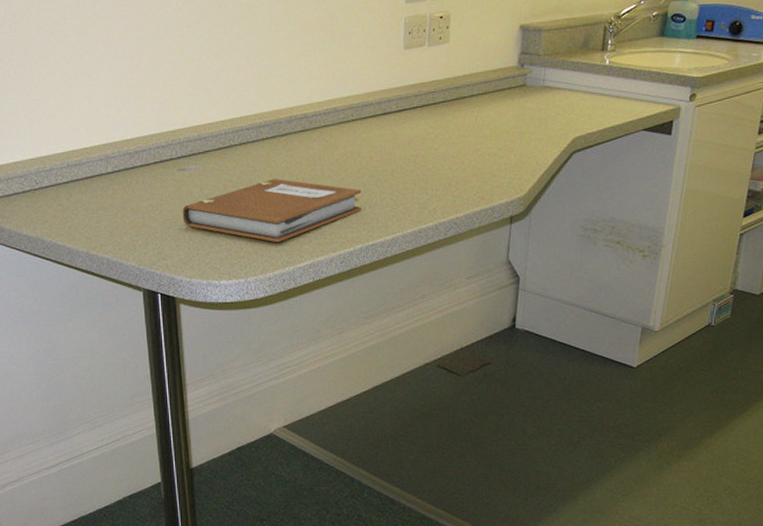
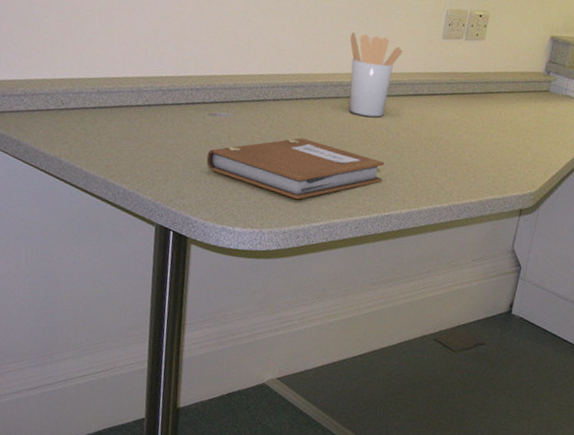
utensil holder: none [307,58,365,145] -> present [349,31,403,117]

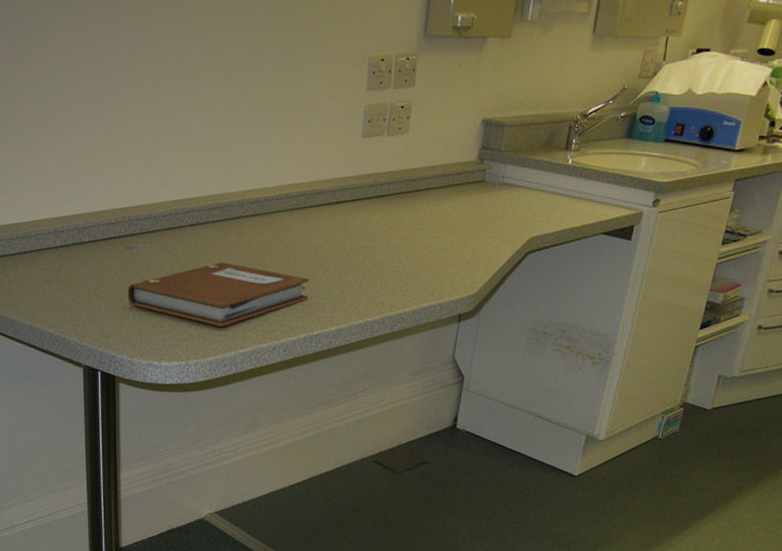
utensil holder: present [349,31,403,117] -> none [263,142,321,231]

